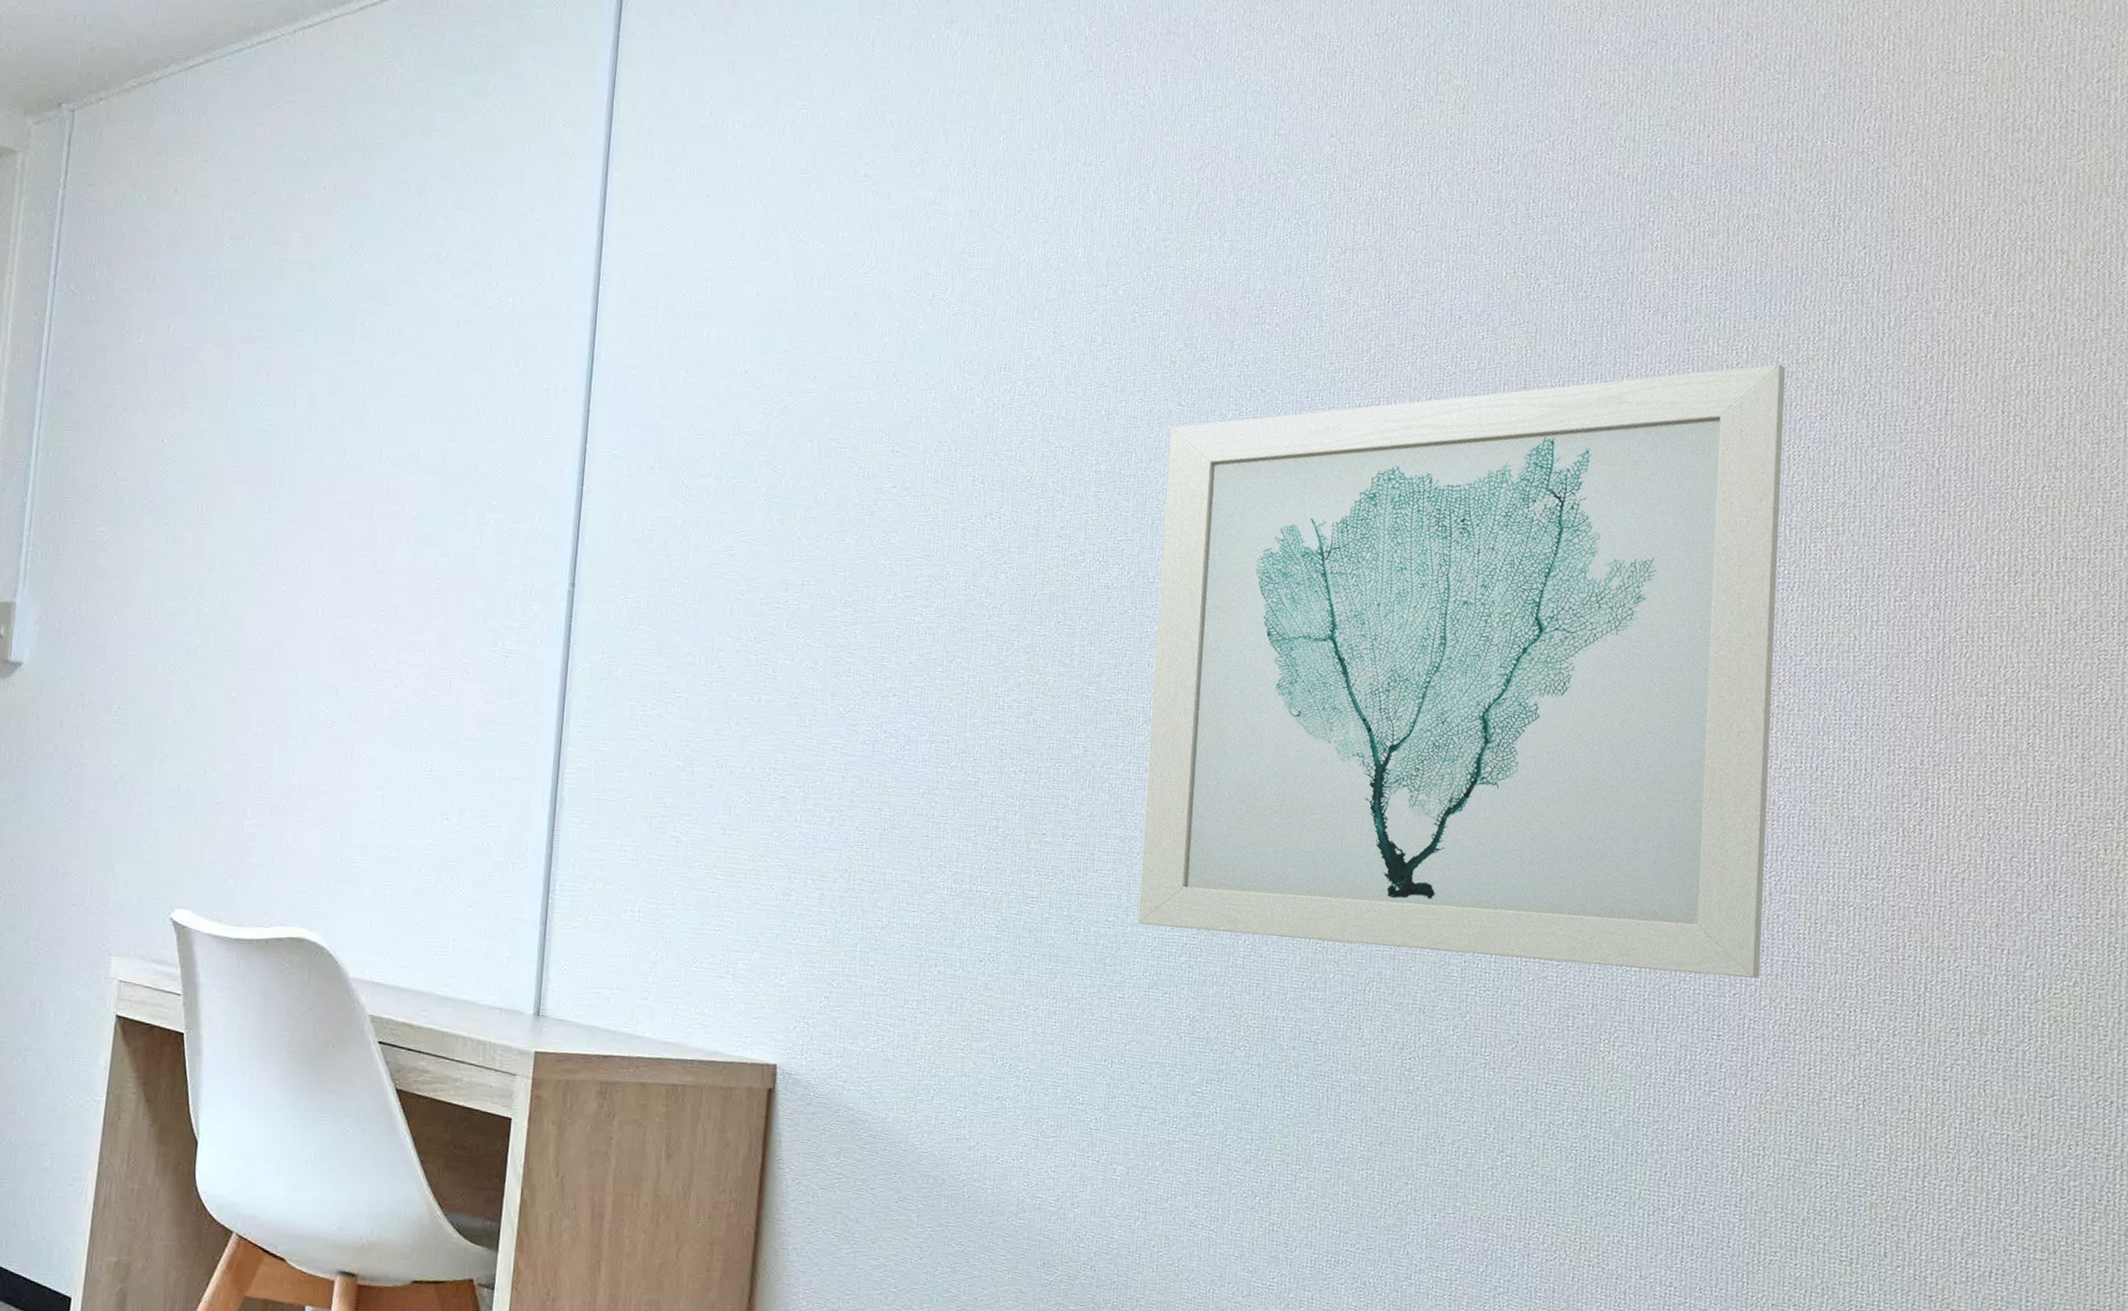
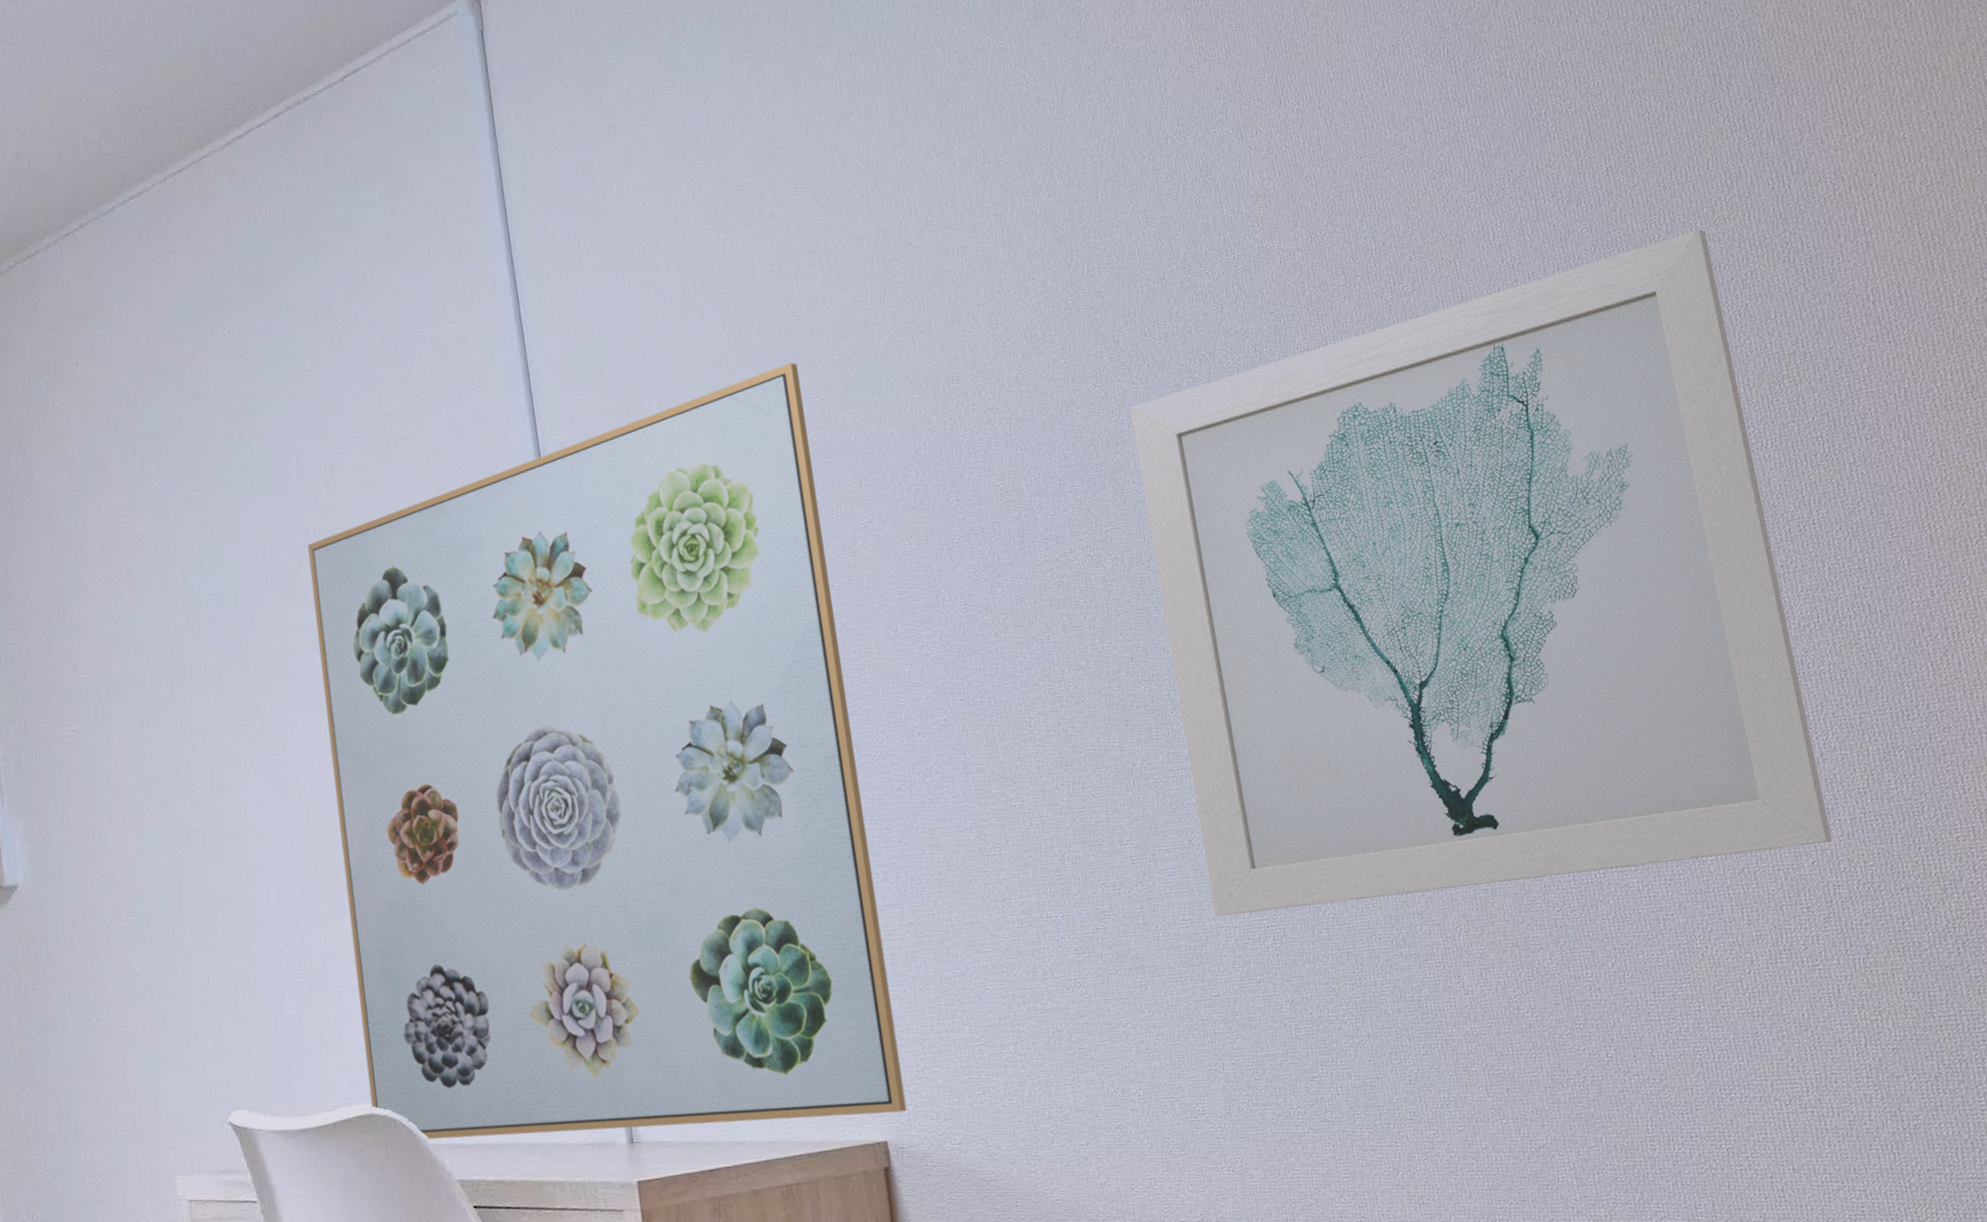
wall art: none [304,320,858,1042] -> present [308,363,907,1140]

